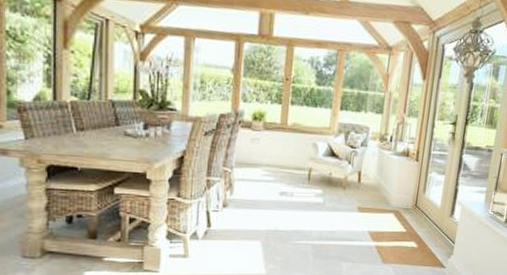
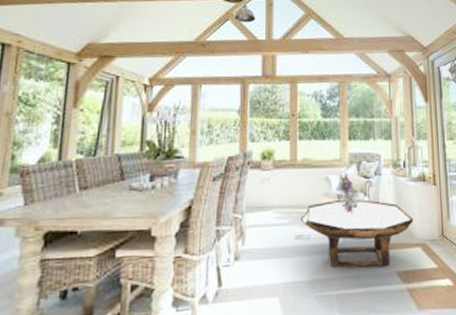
coffee table: none [286,165,392,227] -> present [301,199,414,268]
bouquet: none [320,140,344,180] -> present [334,172,360,215]

